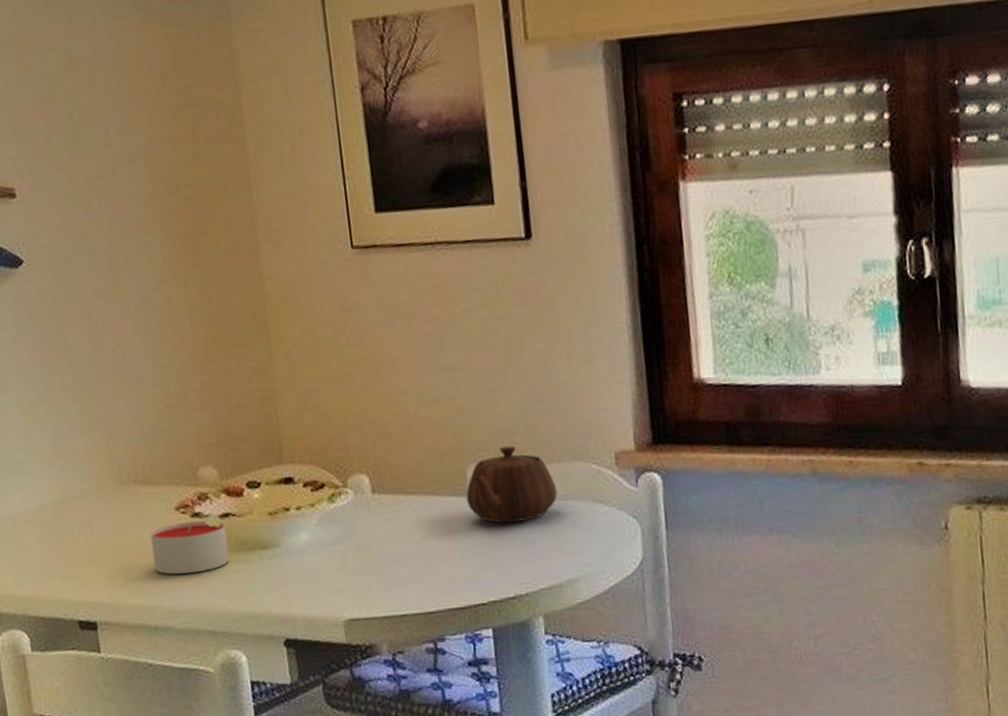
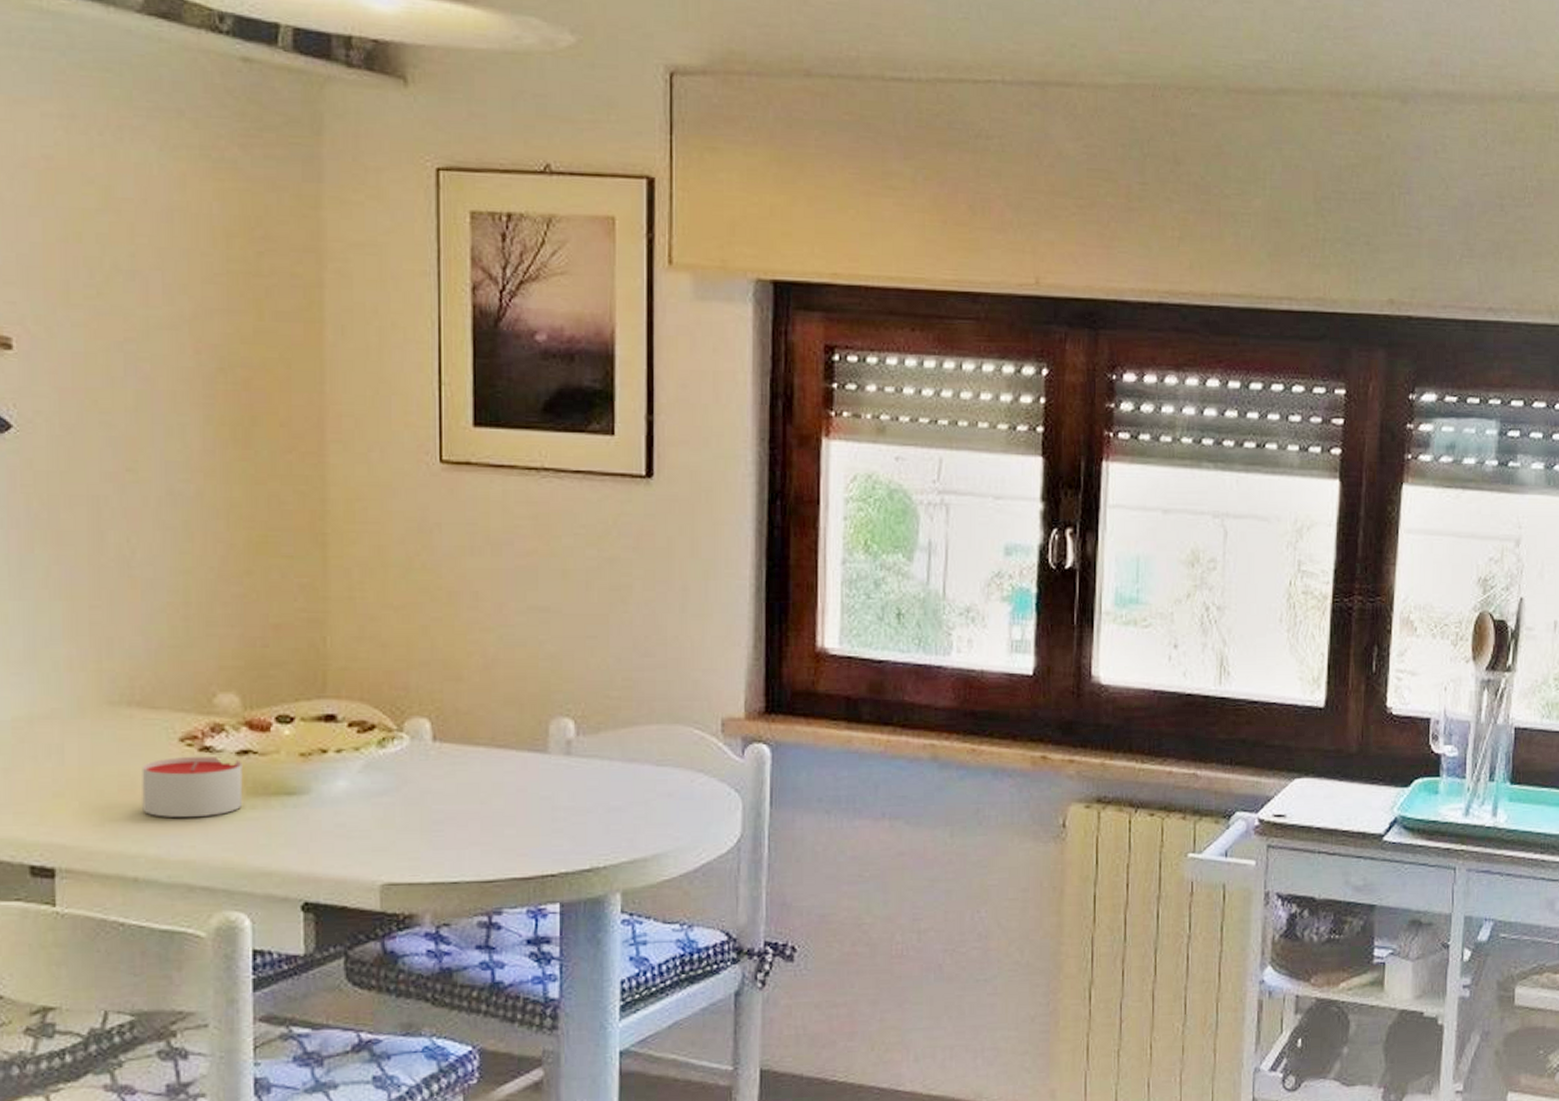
teapot: present [466,446,557,523] -> none [545,701,652,786]

